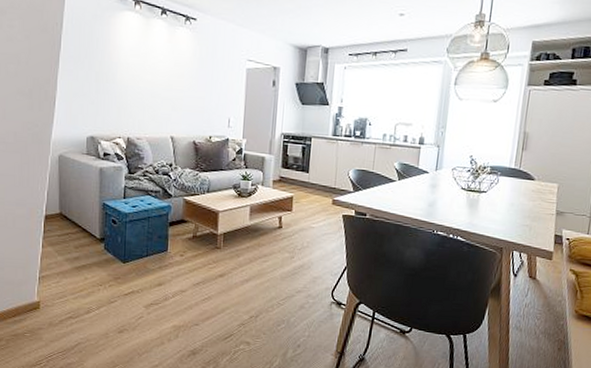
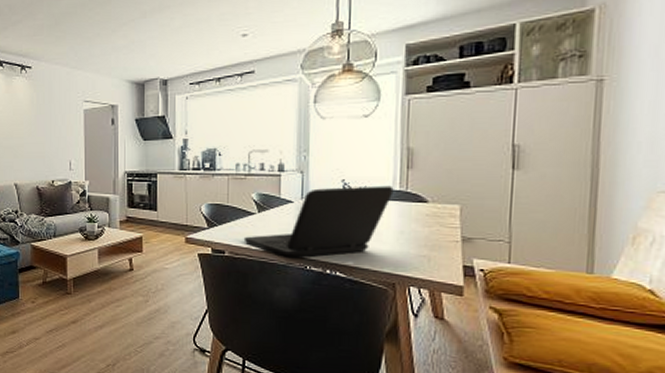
laptop: none [383,162,510,223] -> present [243,185,394,259]

